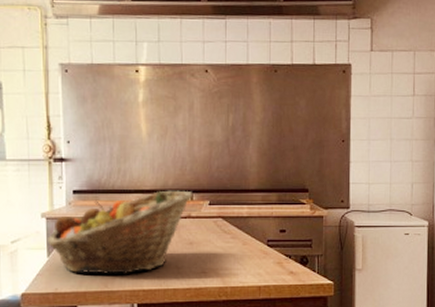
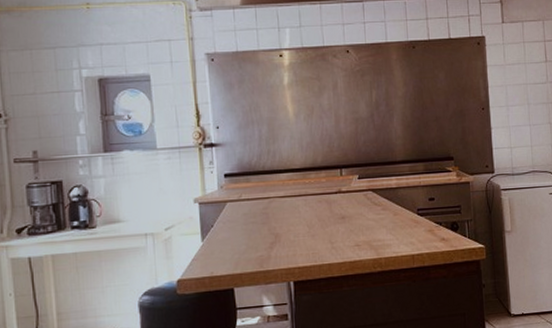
fruit basket: present [46,190,193,274] -> none [200,166,342,256]

